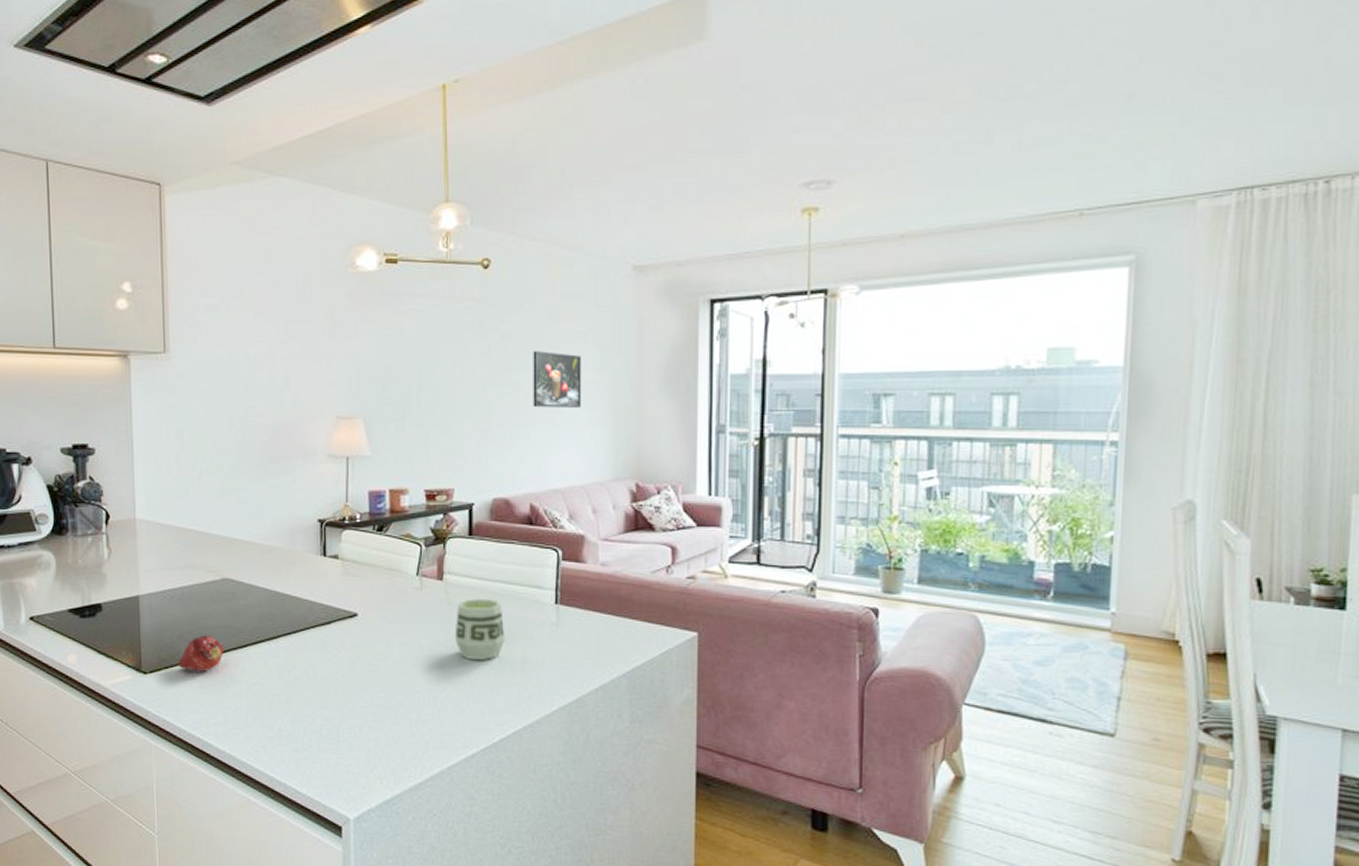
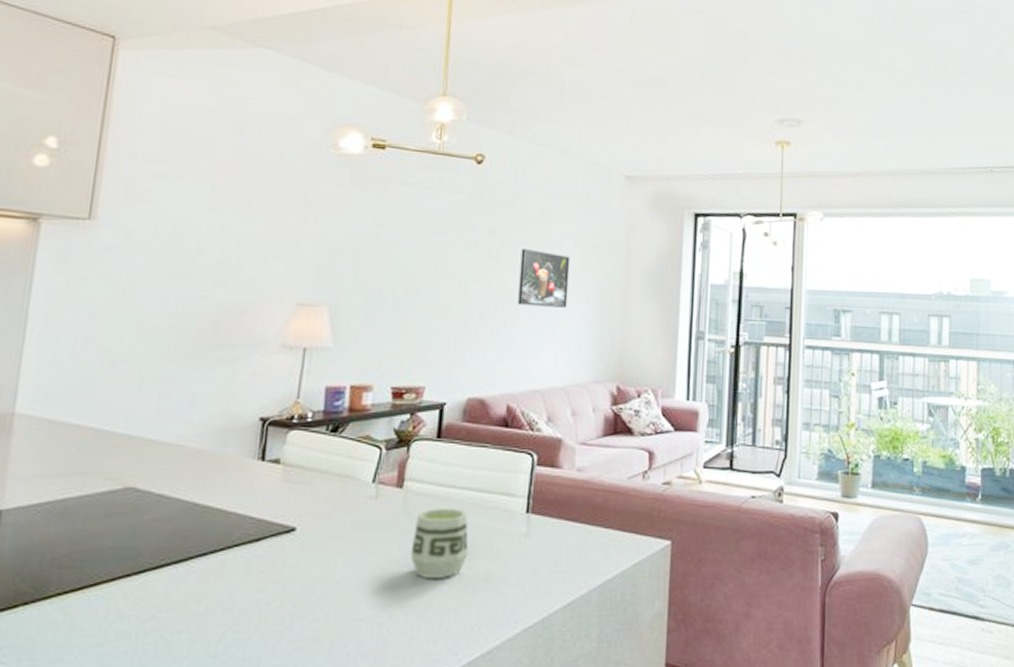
fruit: present [178,635,225,671] -> none [43,559,114,606]

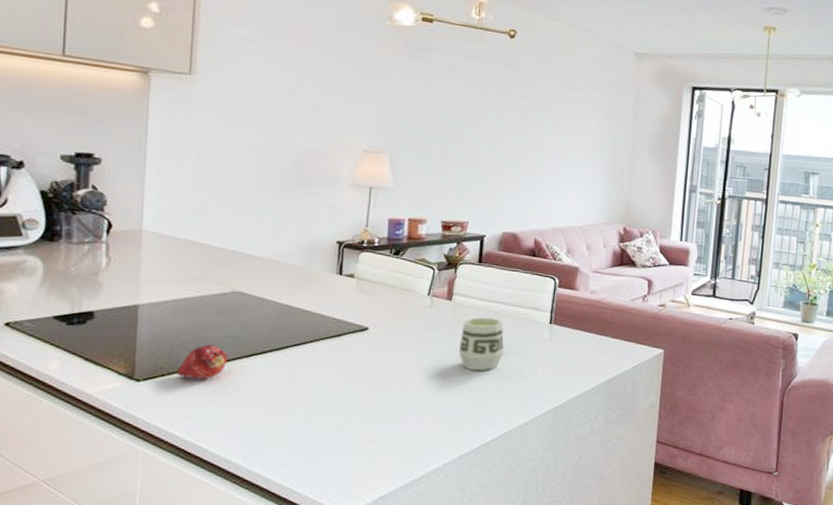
fruit: none [43,559,114,606] -> present [176,344,229,379]
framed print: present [517,249,570,308] -> none [543,112,588,162]

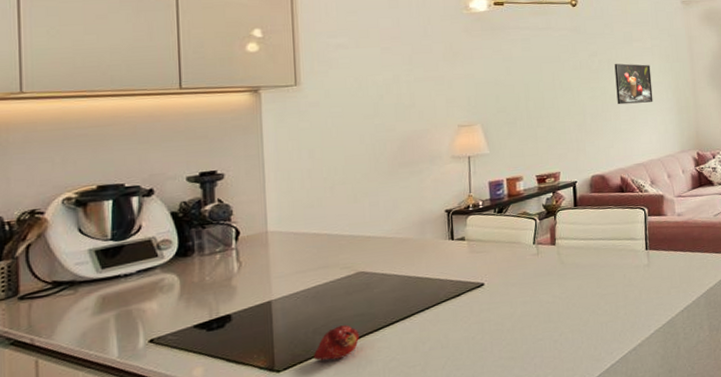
cup: present [458,317,504,370] -> none [568,254,609,305]
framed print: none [543,112,588,162] -> present [614,63,653,105]

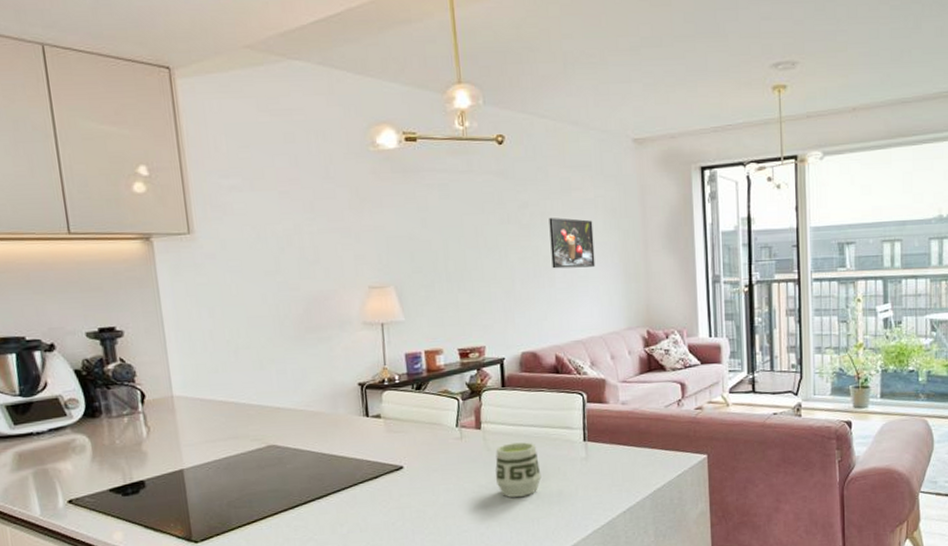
fruit: present [313,325,360,361] -> none [229,500,275,535]
cup: none [568,254,609,305] -> present [495,442,542,497]

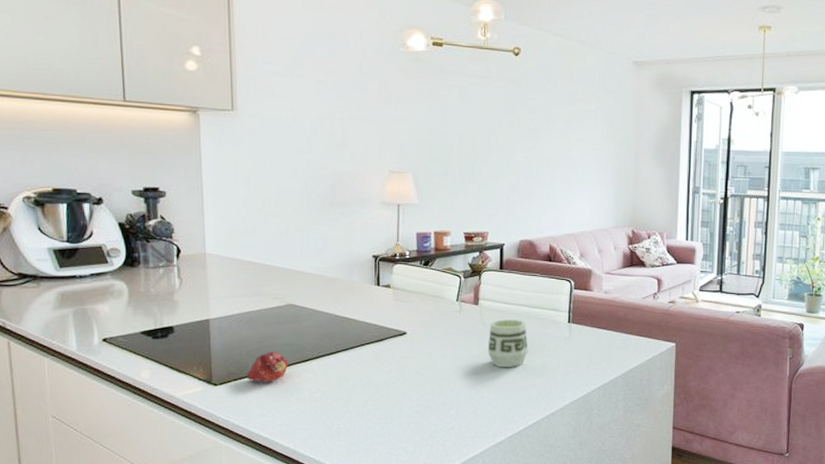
fruit: none [229,500,275,535] -> present [246,352,289,382]
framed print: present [549,218,596,269] -> none [553,124,592,170]

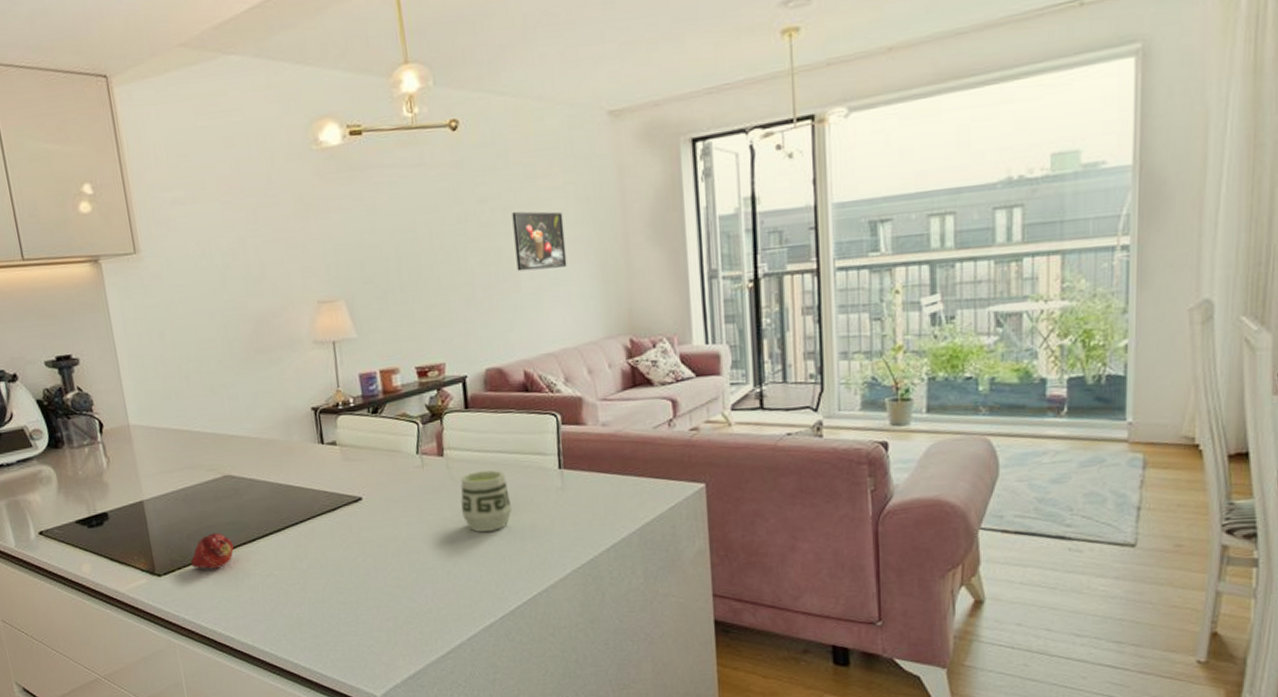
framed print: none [553,124,592,170] -> present [512,211,567,272]

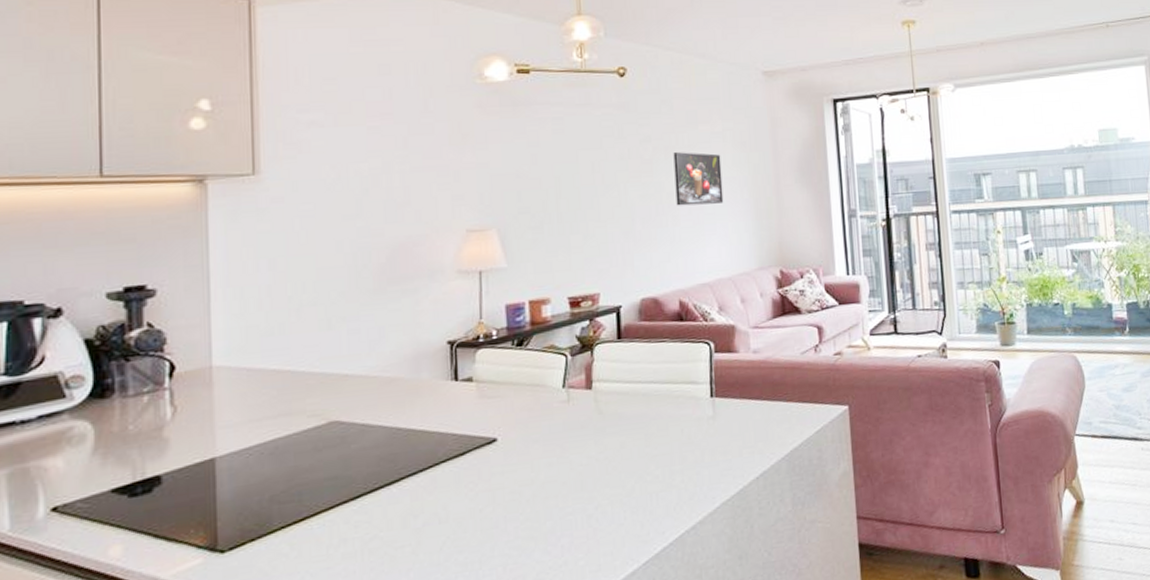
fruit: present [190,533,234,569] -> none [268,491,332,538]
cup: present [460,470,512,532] -> none [607,401,662,469]

